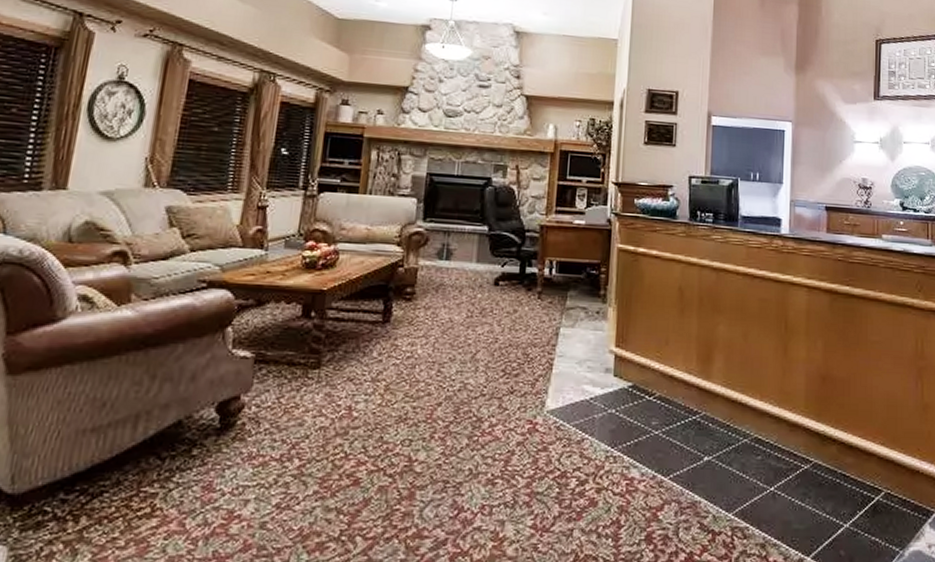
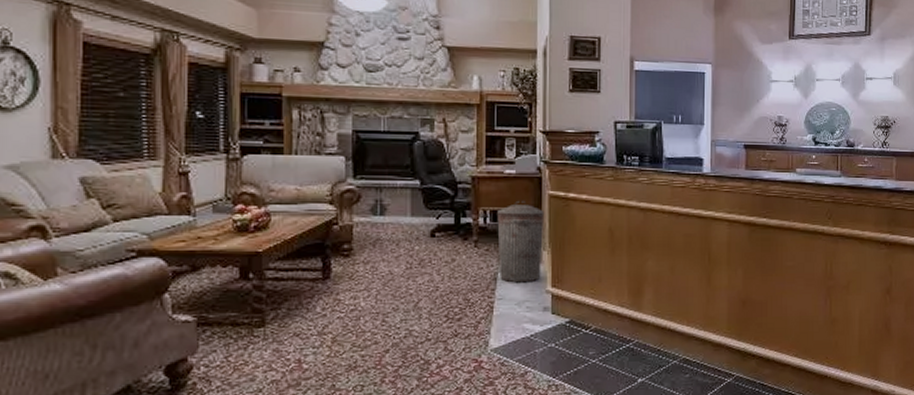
trash can: none [562,253,613,340] -> present [497,201,545,283]

